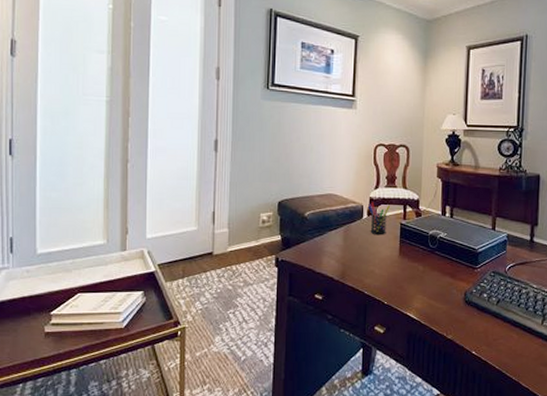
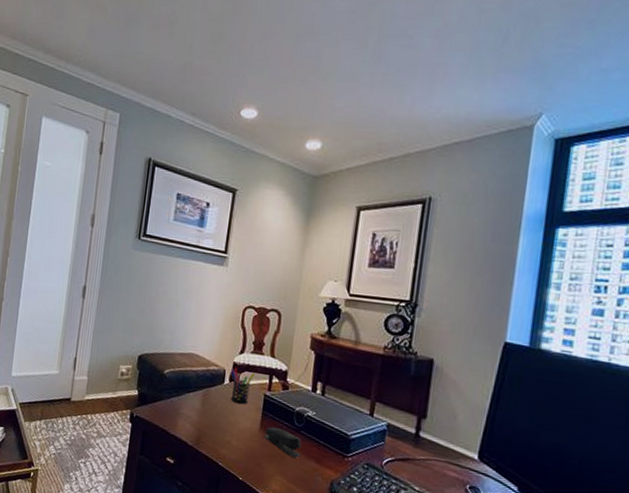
stapler: none [403,251,437,276] -> present [263,426,302,458]

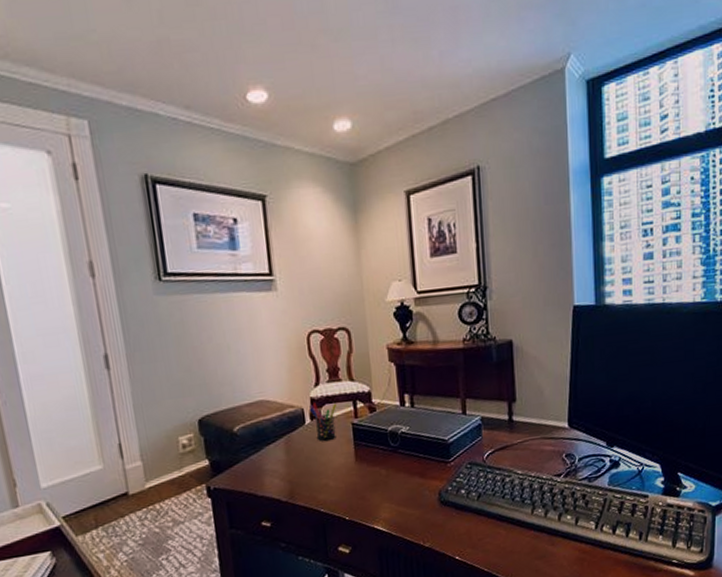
stapler: present [263,426,302,458] -> none [361,453,404,480]

